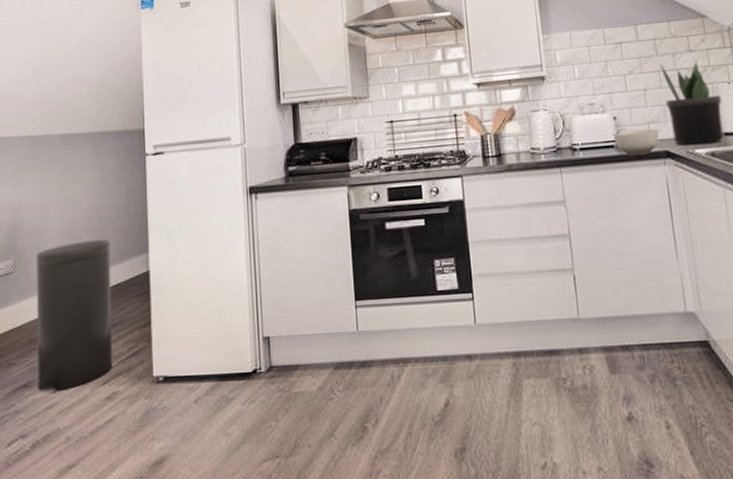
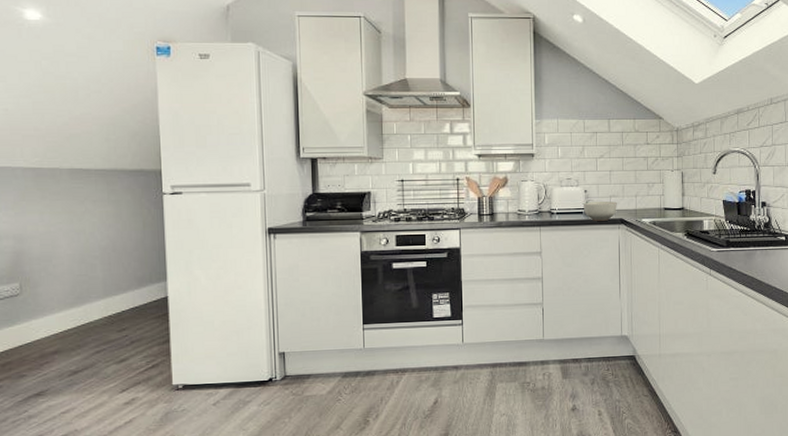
pedal bin: present [34,239,113,395] -> none [45,268,132,402]
planter: present [661,61,724,146] -> none [625,152,666,216]

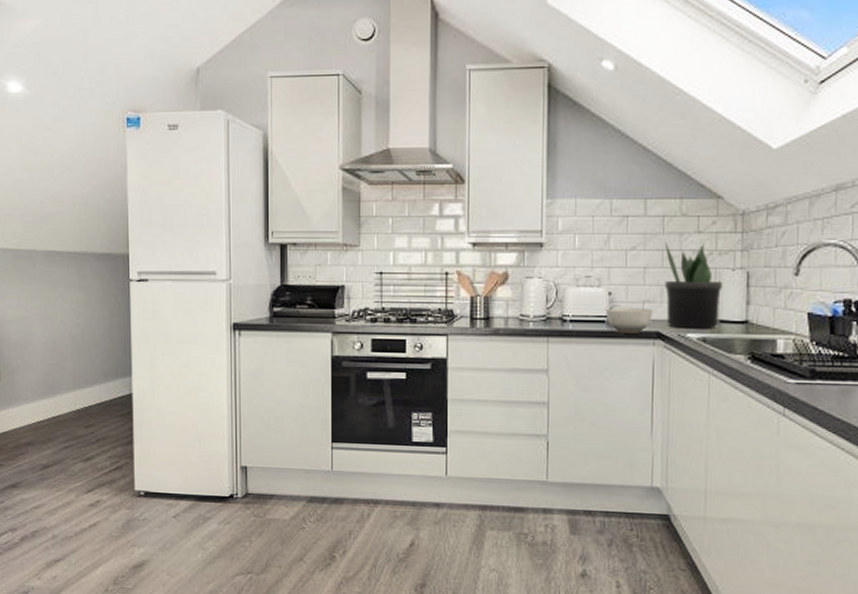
planter: none [625,152,666,216] -> present [664,243,723,330]

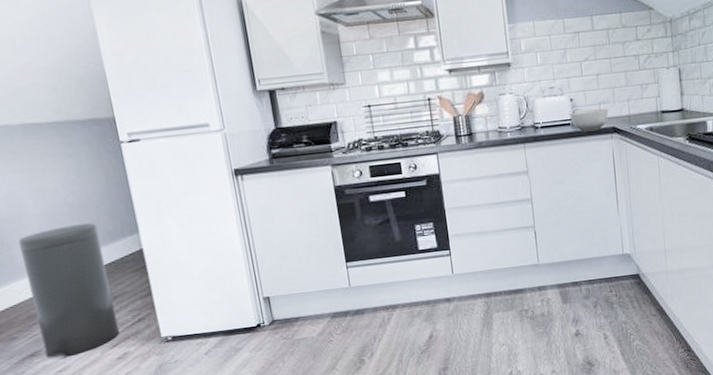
pedal bin: none [21,358,97,496] -> present [18,223,120,361]
planter: present [664,243,723,330] -> none [612,49,661,123]

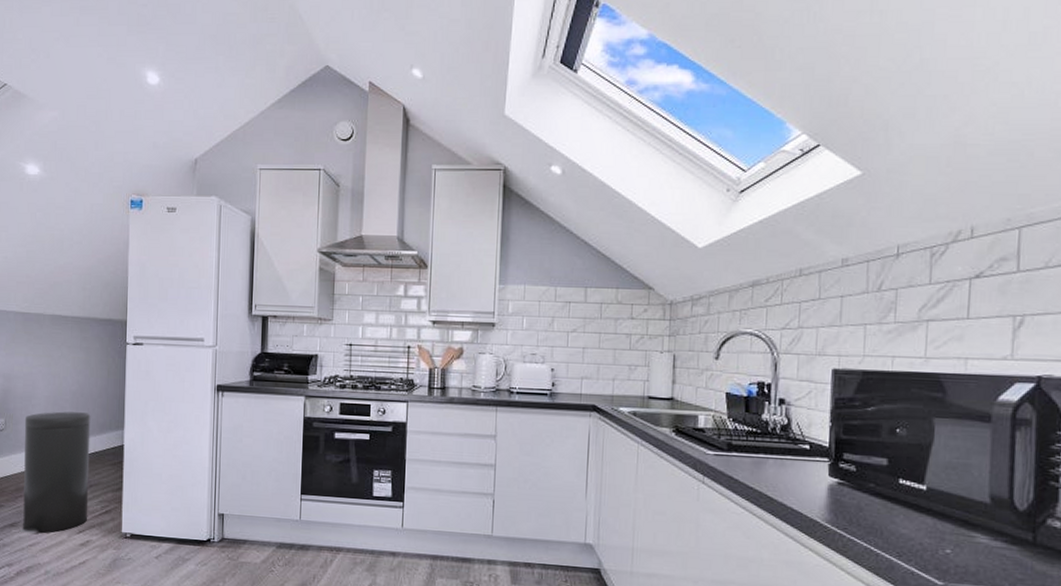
bowl: present [569,108,608,133] -> none [548,382,589,406]

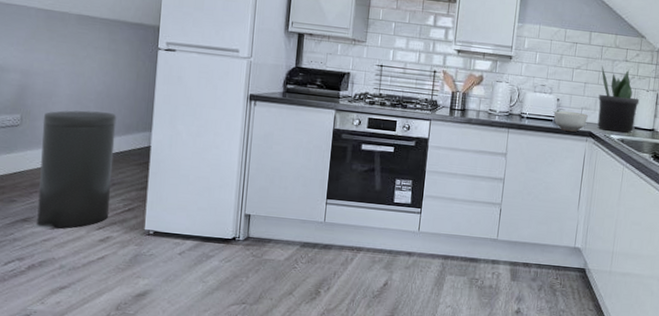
bowl: none [548,382,589,406] -> present [553,110,588,132]
planter: none [601,327,652,405] -> present [597,66,640,134]

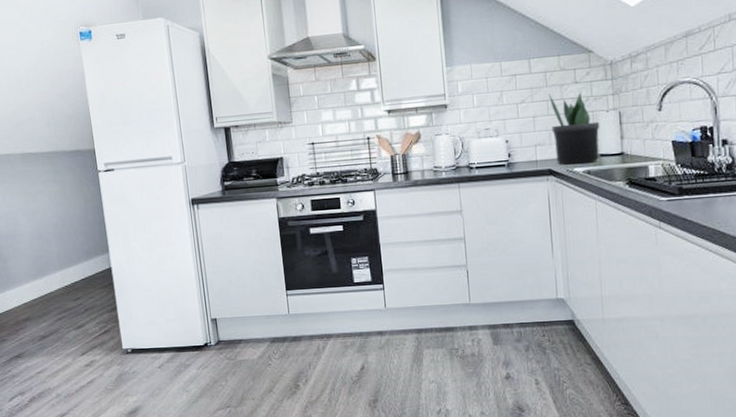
pedal bin: present [33,110,117,230] -> none [12,242,89,363]
bowl: present [553,110,588,132] -> none [504,150,544,174]

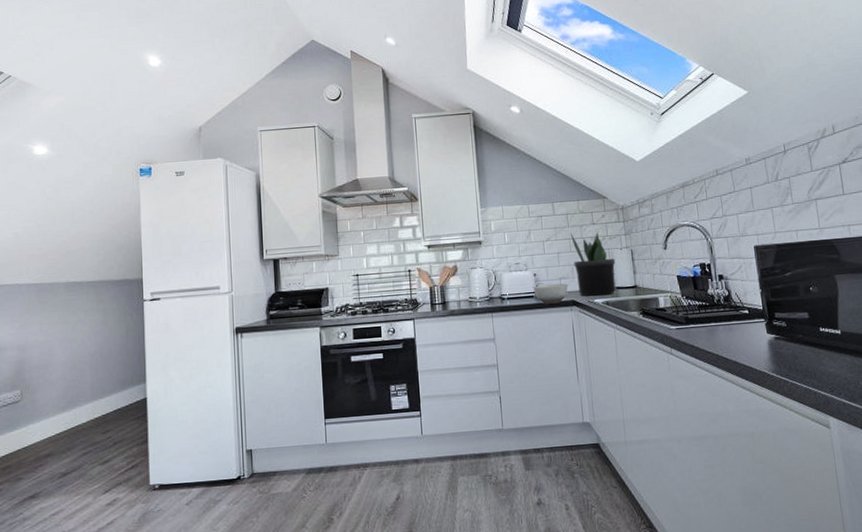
bowl: none [504,150,544,174] -> present [533,283,568,304]

